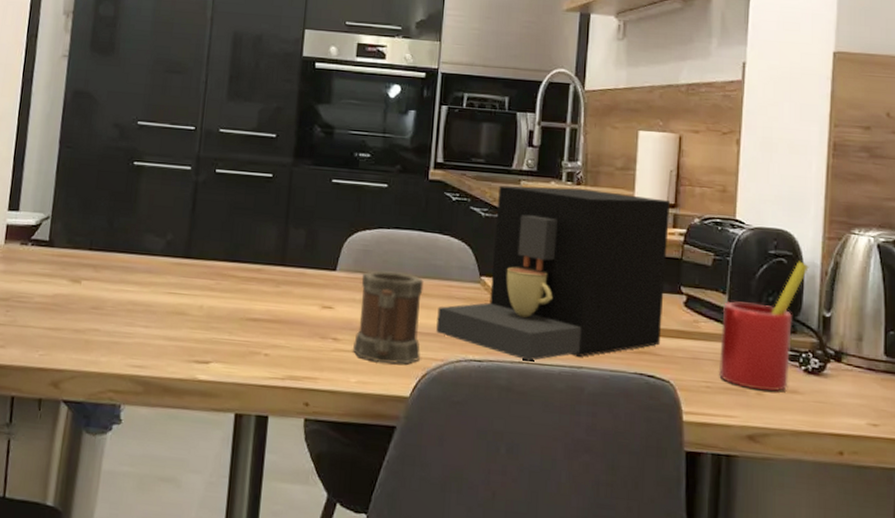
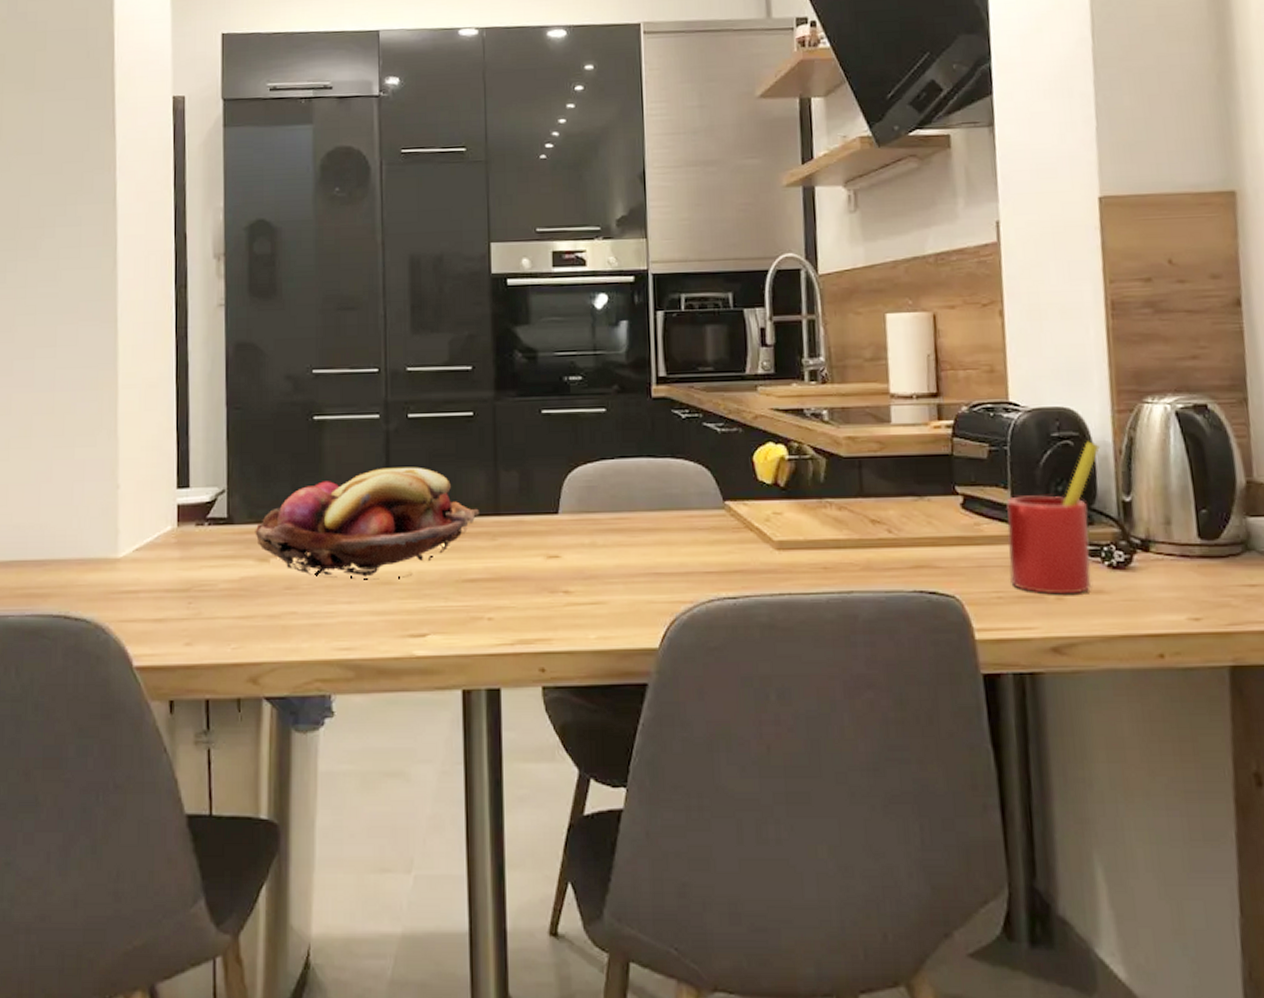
fruit basket: none [71,213,268,311] -> present [255,467,479,580]
mug: present [352,270,424,365] -> none [587,507,666,614]
coffee maker: present [436,185,670,361] -> none [679,387,939,592]

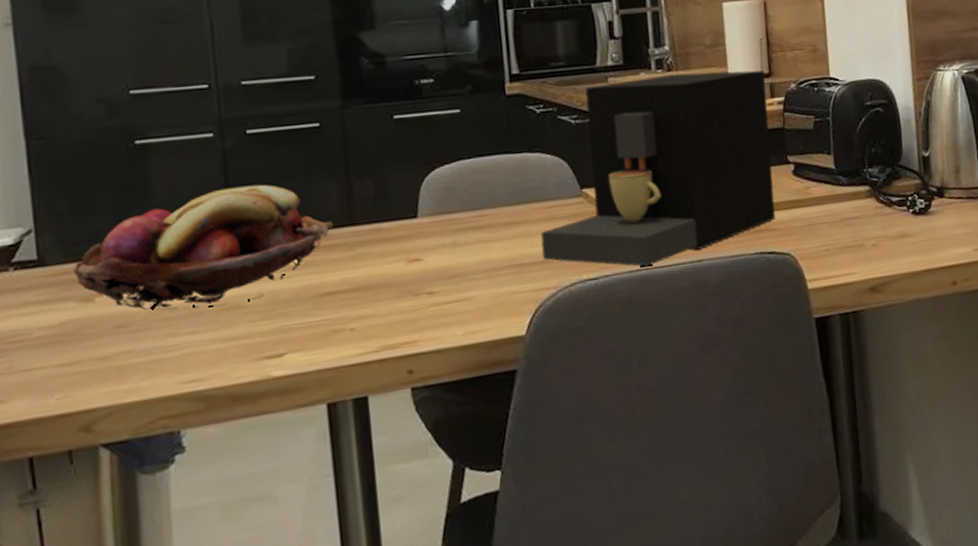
coffee maker: none [679,387,939,592] -> present [541,70,775,267]
straw: present [1006,441,1100,594] -> none [830,107,904,243]

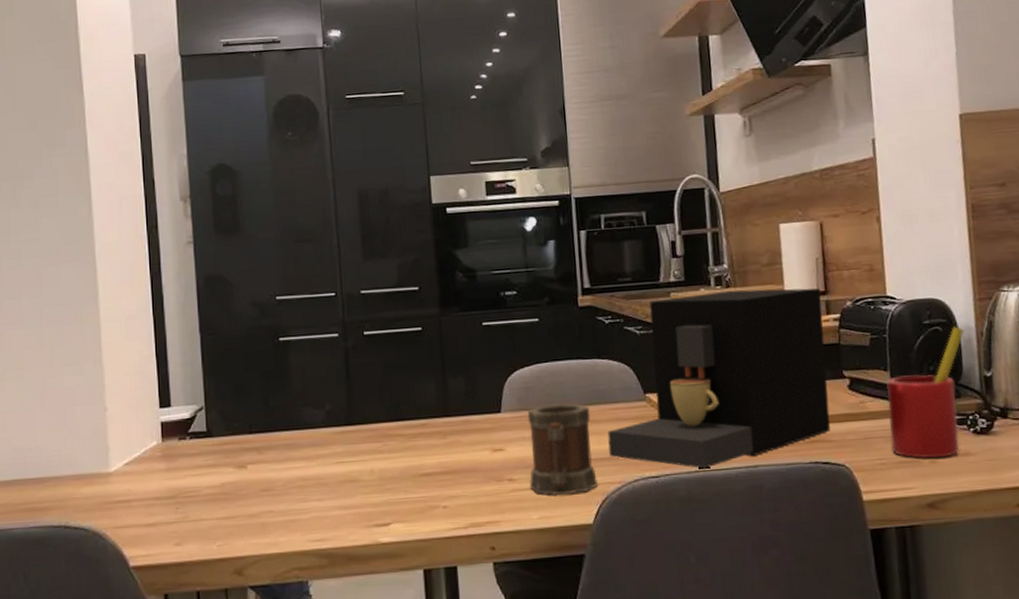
fruit basket: present [73,184,333,310] -> none [232,378,431,479]
mug: none [448,202,530,308] -> present [527,403,598,496]
straw: none [830,107,904,243] -> present [886,326,964,459]

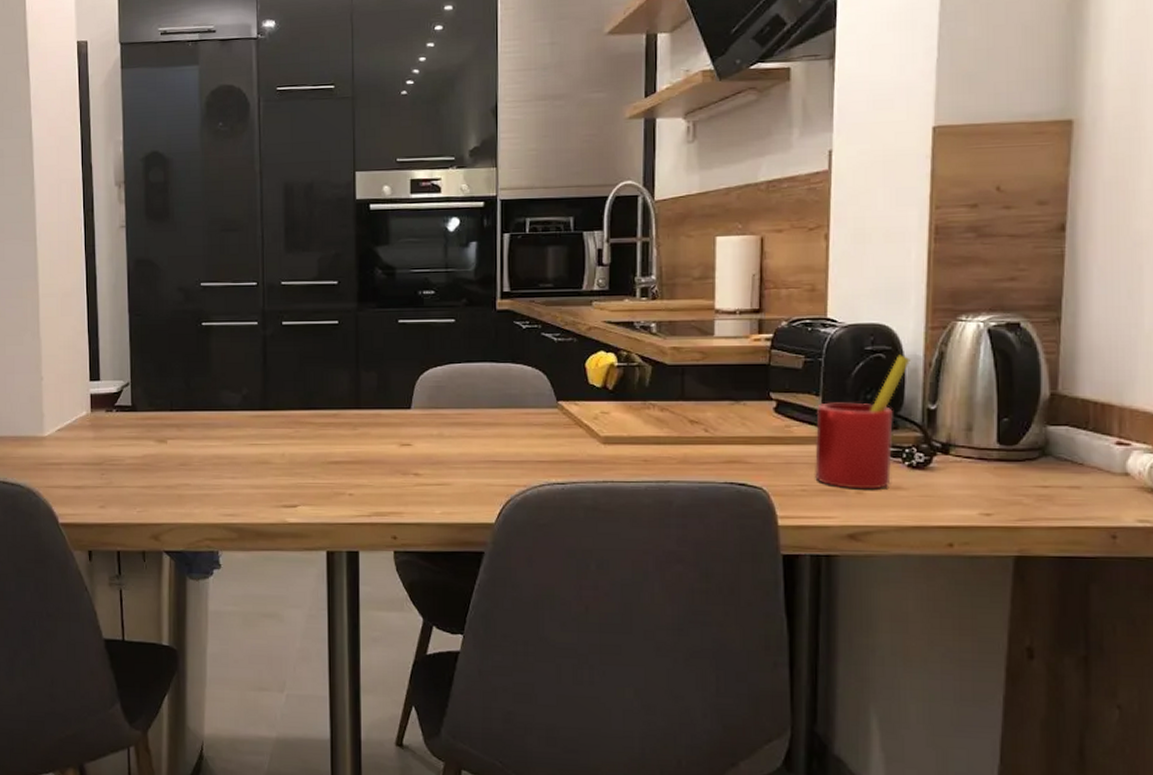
mug: present [527,403,598,496] -> none [434,405,502,494]
coffee maker: present [607,288,830,469] -> none [516,302,754,480]

